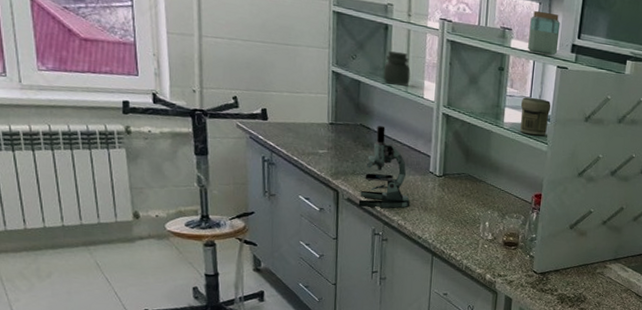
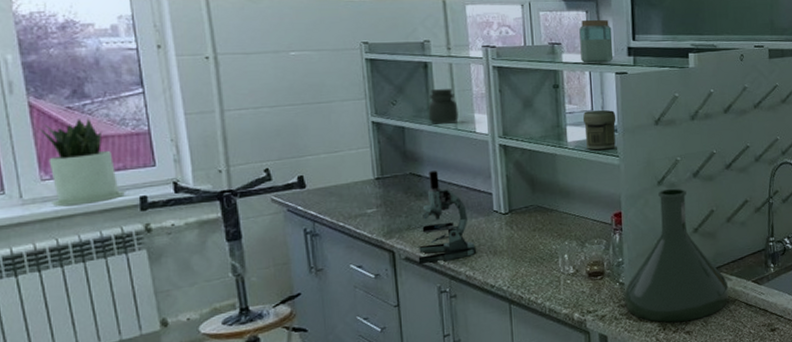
planter: none [38,20,111,100] -> present [39,118,126,208]
flask: none [531,181,625,300] -> present [624,188,729,323]

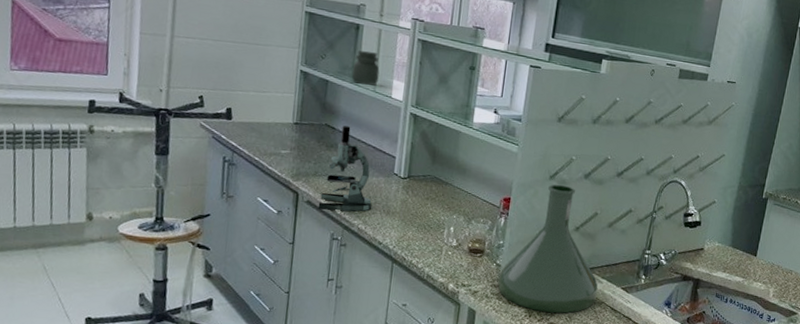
planter: present [39,118,126,208] -> none [15,21,79,100]
peanut butter: present [579,19,614,63] -> none [500,10,535,55]
jar: present [582,109,617,151] -> none [490,97,523,137]

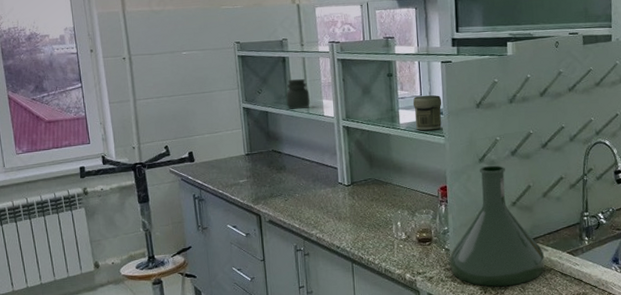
microscope: present [318,125,372,212] -> none [279,148,324,227]
jar: none [490,97,523,137] -> present [413,95,442,131]

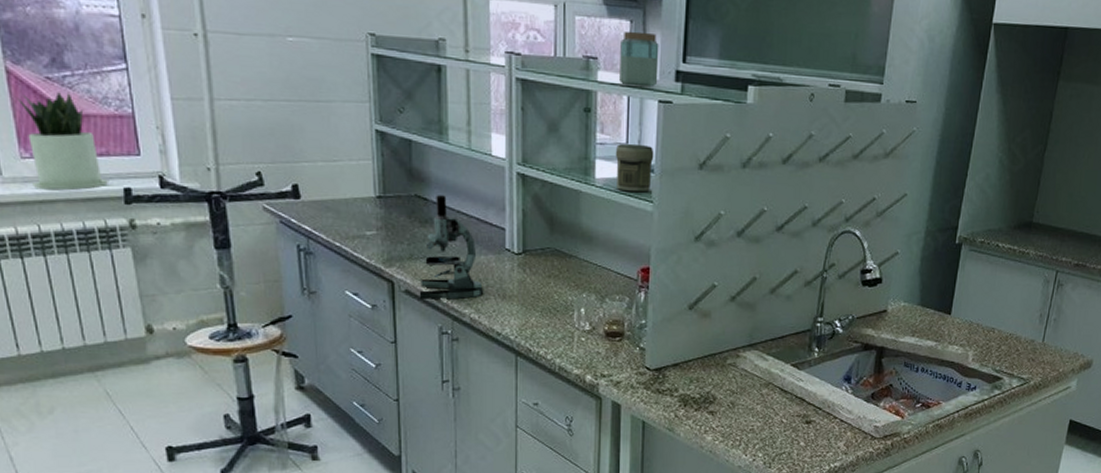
planter: none [15,107,71,175] -> present [17,92,110,192]
microscope: none [279,148,324,227] -> present [419,195,483,300]
jar: present [286,78,310,109] -> none [439,98,473,142]
peanut butter: none [409,15,440,54] -> present [620,31,659,87]
flask: present [449,165,546,287] -> none [643,246,764,400]

